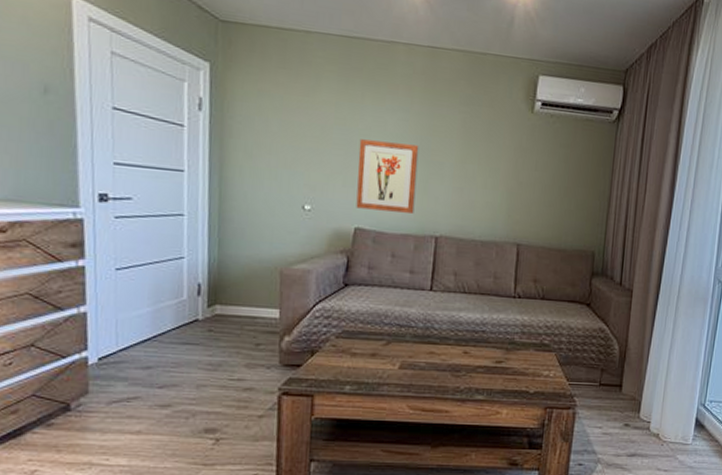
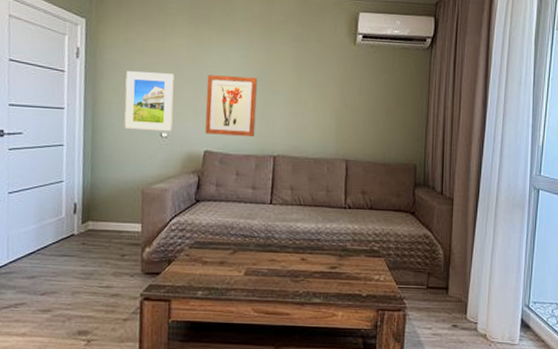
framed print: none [258,129,320,204] -> present [124,71,174,132]

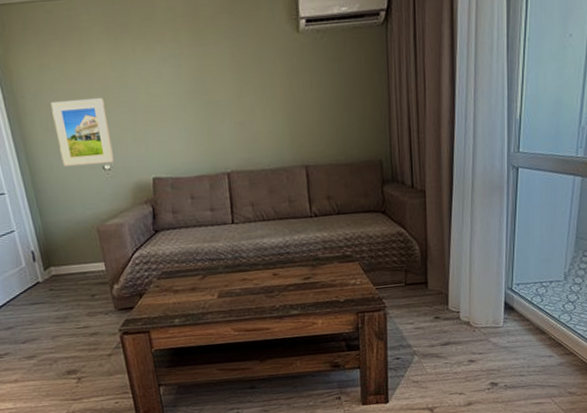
wall art: present [205,75,258,136] -> none [139,88,203,160]

